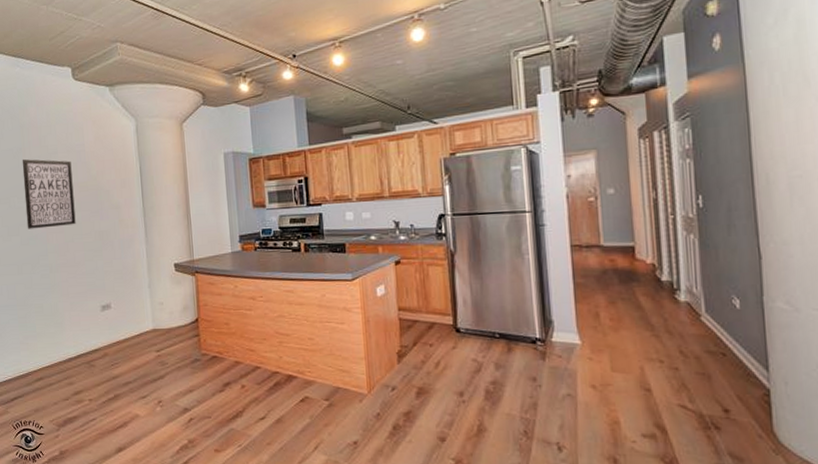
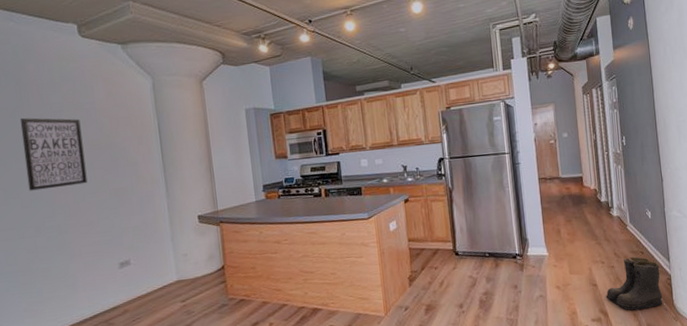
boots: none [664,359,755,432] -> present [606,256,663,311]

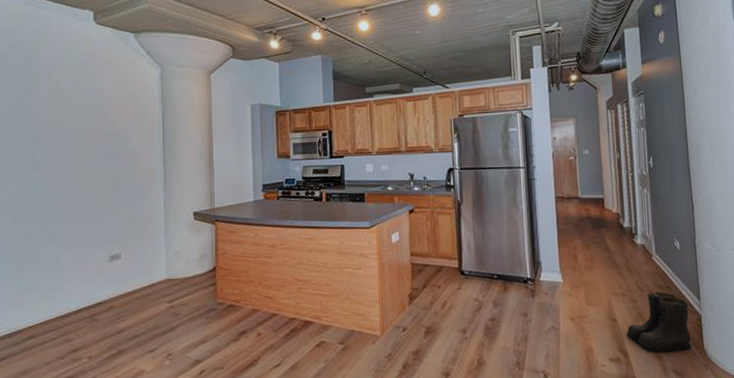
wall art: present [19,117,88,191] -> none [28,100,87,175]

